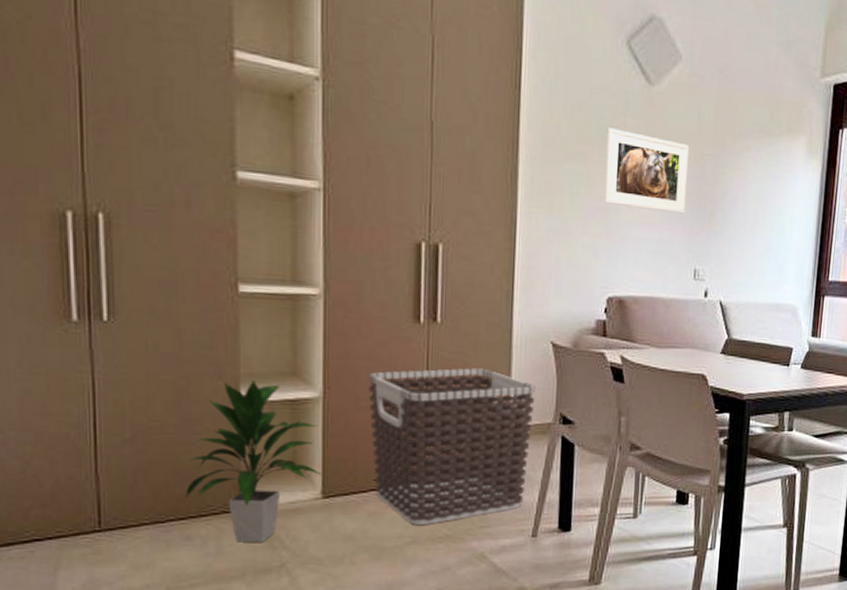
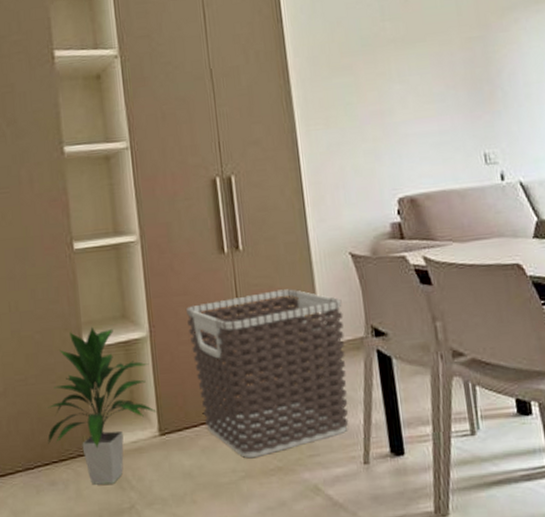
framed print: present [603,128,689,214] -> none [368,32,462,107]

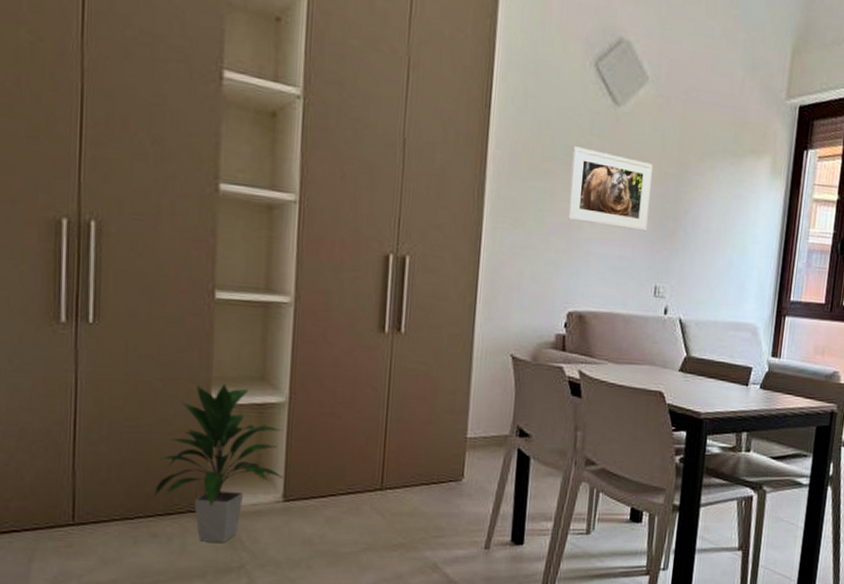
clothes hamper: present [186,289,349,459] -> none [332,378,494,533]
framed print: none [368,32,462,107] -> present [567,146,653,232]

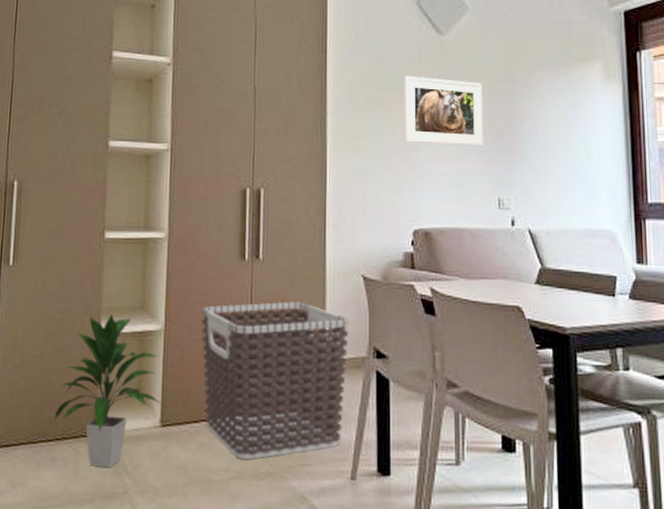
clothes hamper: none [332,378,494,533] -> present [201,301,349,460]

